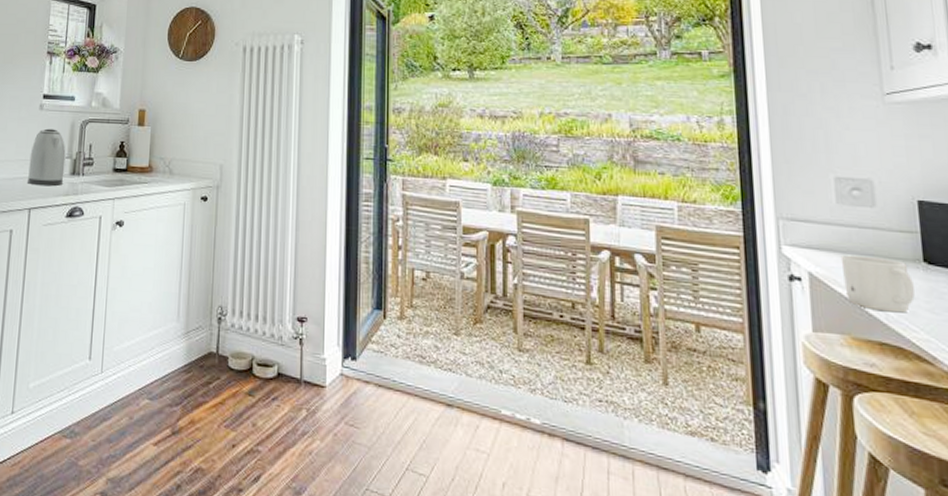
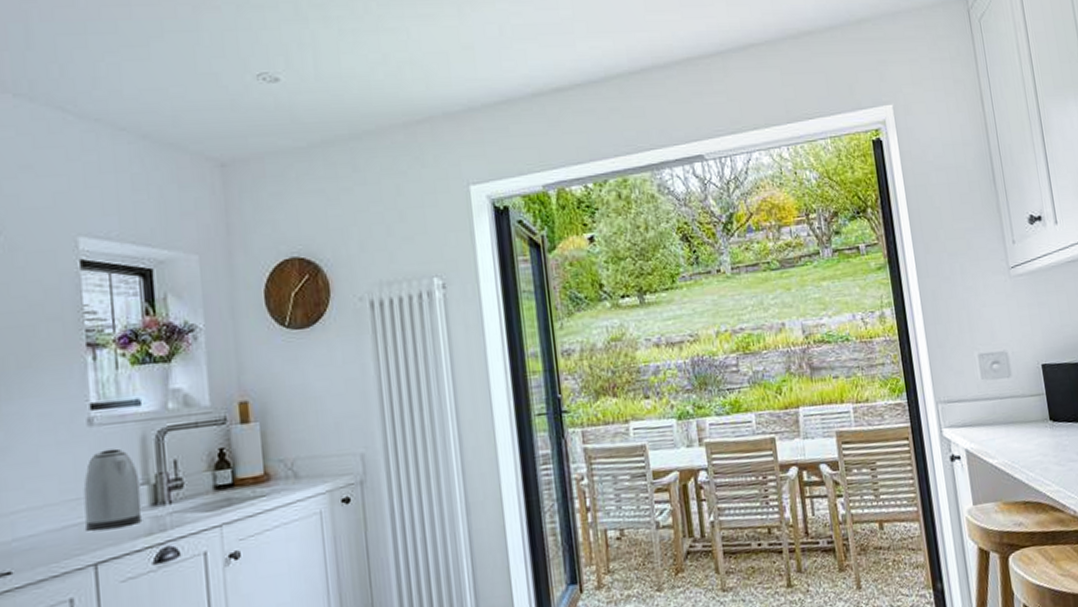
mug: present [840,254,915,313] -> none [988,423,1046,473]

